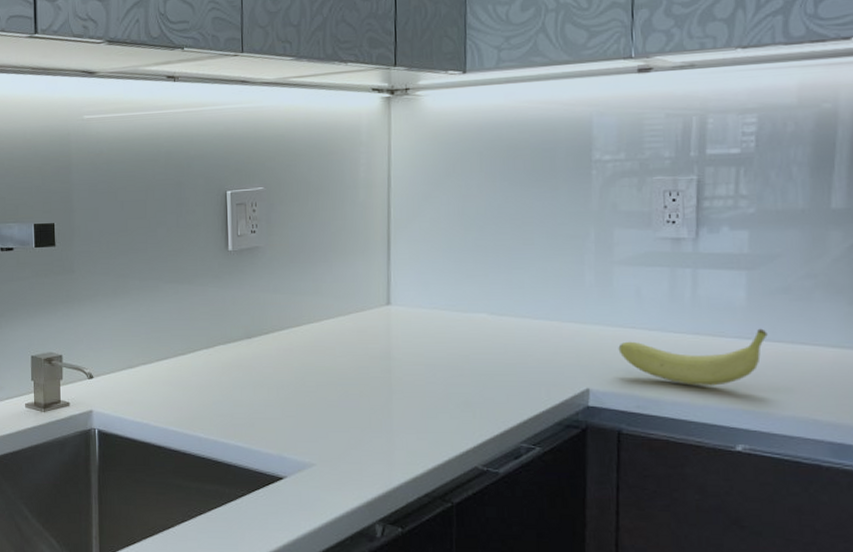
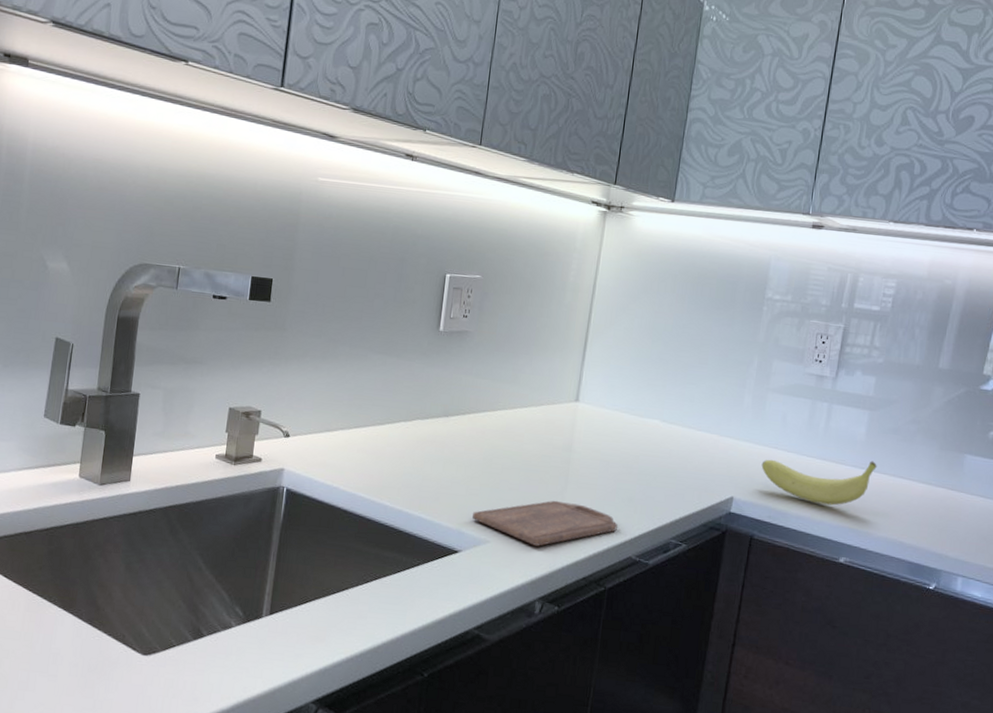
cutting board: none [293,413,456,465] -> present [472,500,618,546]

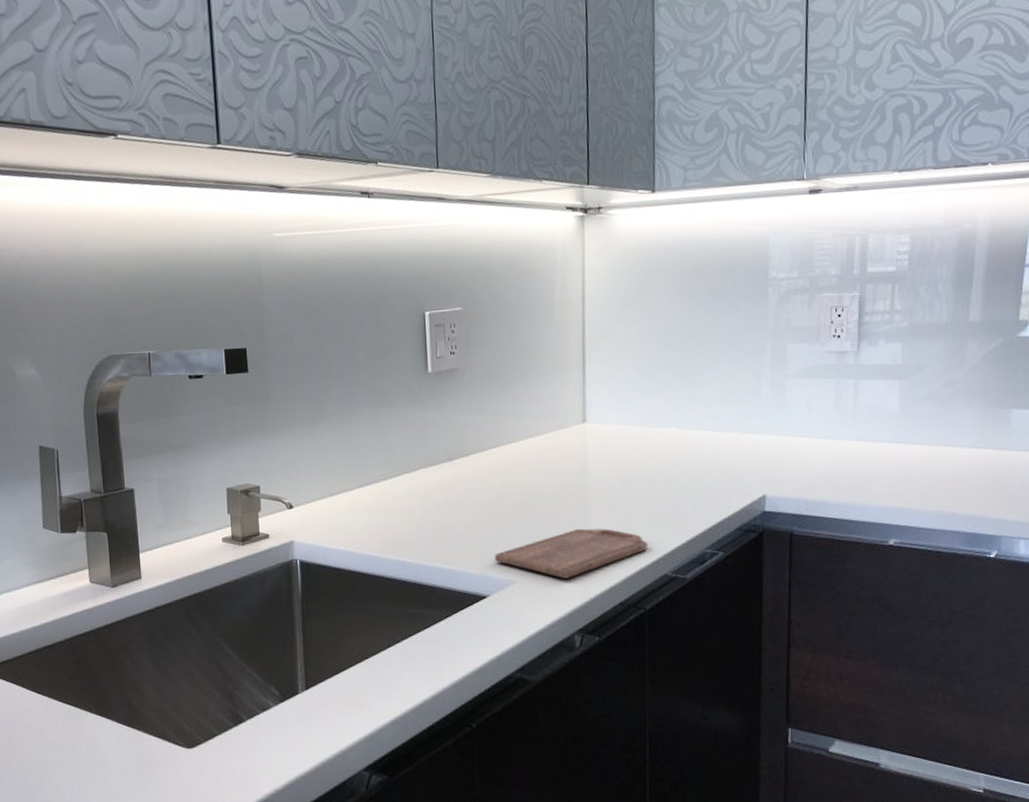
fruit: present [761,459,877,506] -> none [791,433,916,488]

